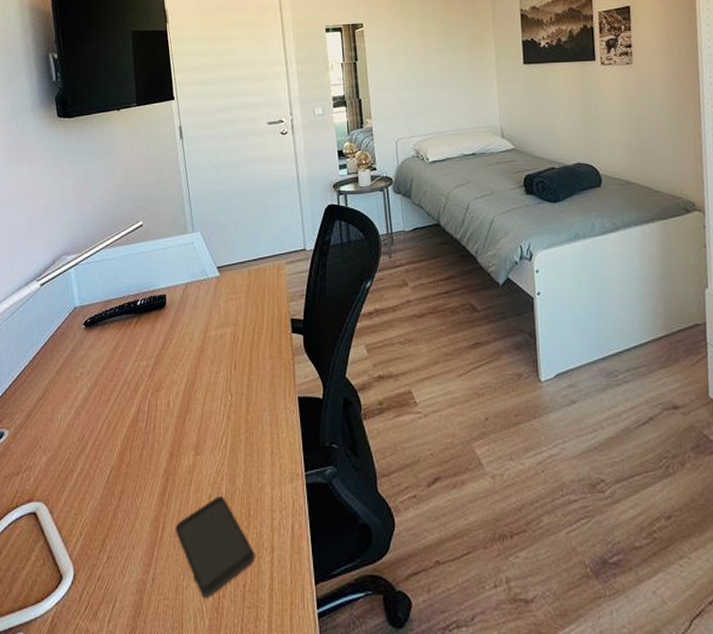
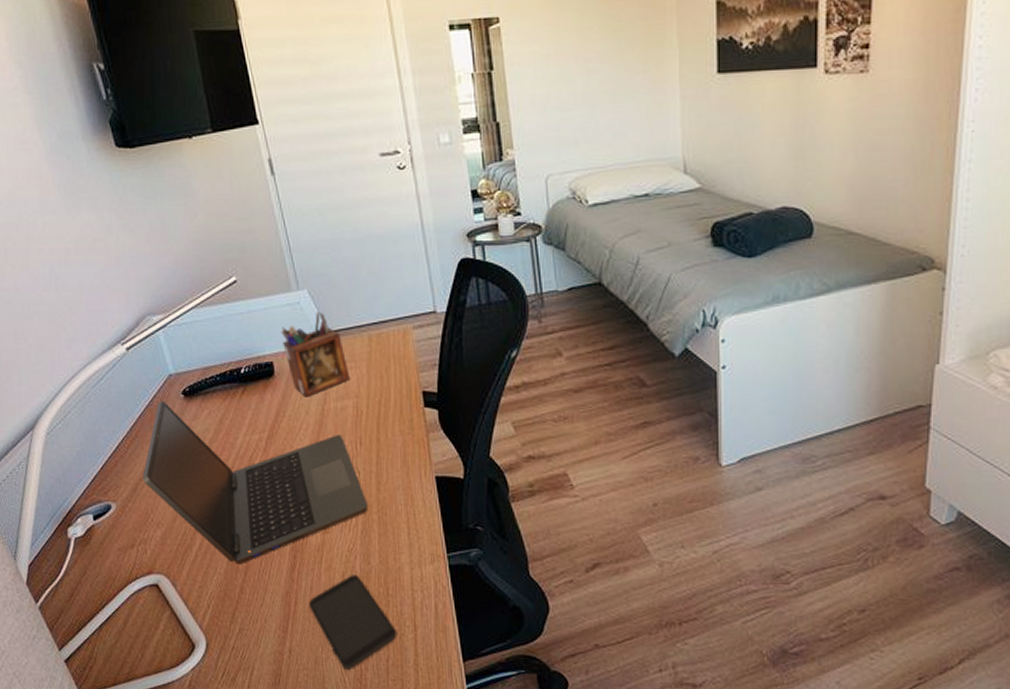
laptop: none [37,331,238,489] -> present [142,400,369,565]
desk organizer: none [175,251,230,326] -> present [281,312,350,397]

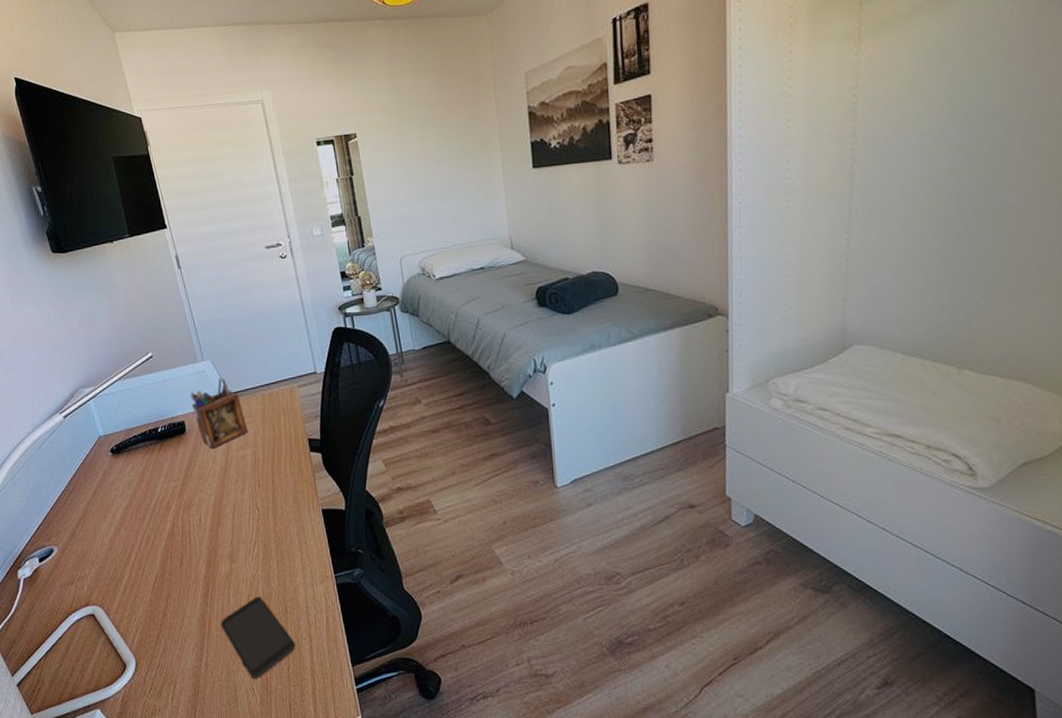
laptop: present [142,400,369,565] -> none [79,458,267,593]

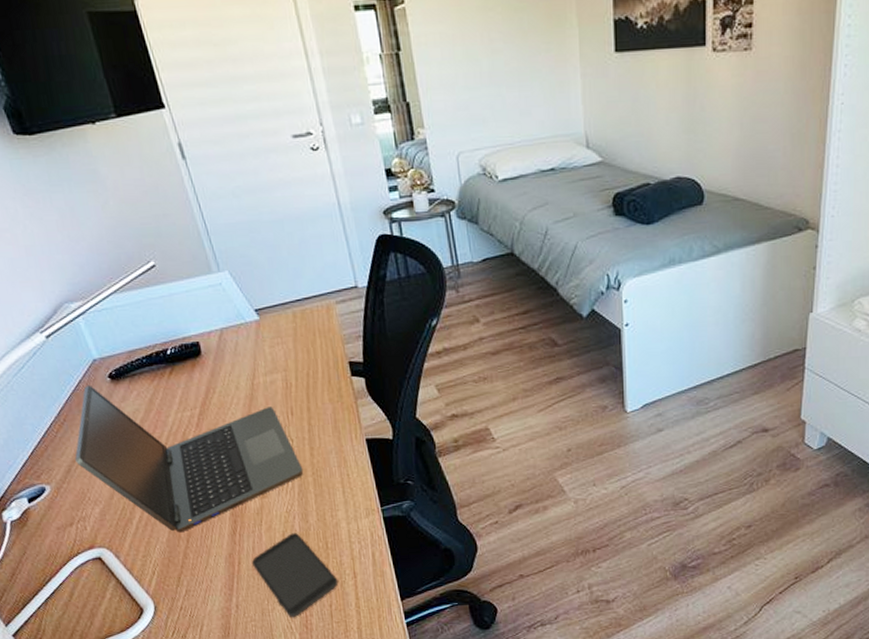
laptop: none [79,458,267,593] -> present [75,385,303,533]
desk organizer: present [190,378,248,449] -> none [204,292,277,374]

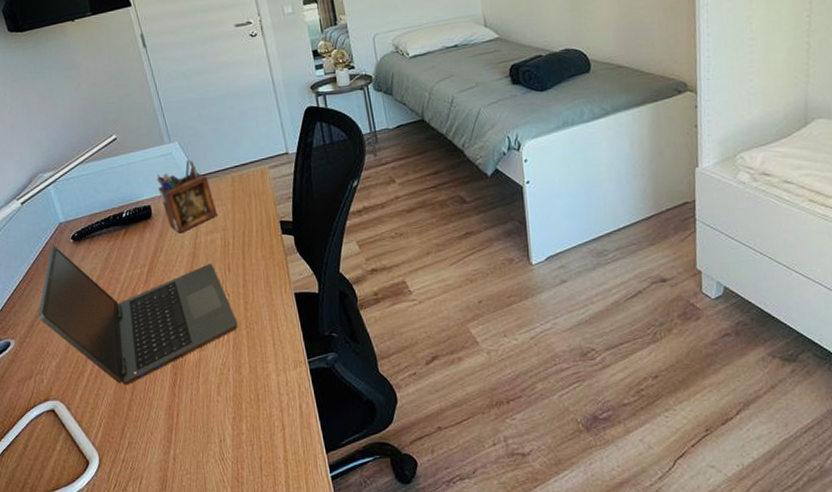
desk organizer: none [204,292,277,374] -> present [156,160,217,234]
mobile phone: present [252,533,338,617] -> none [189,385,268,470]

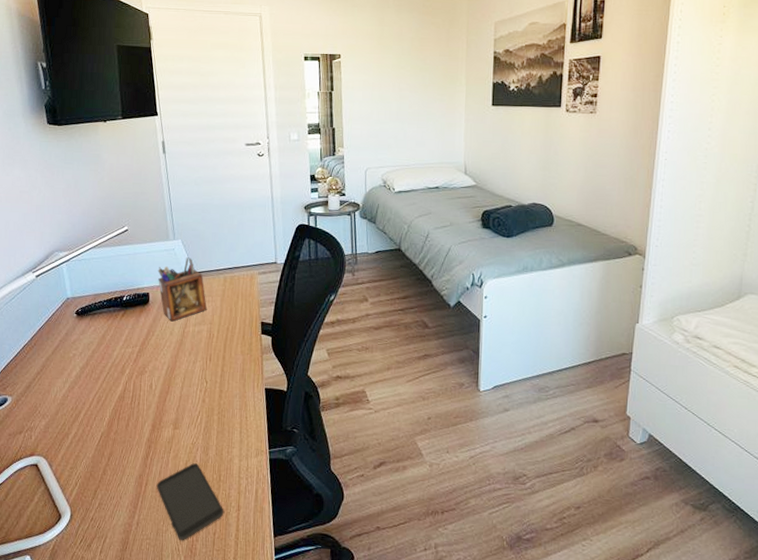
laptop: present [38,246,238,385] -> none [36,318,212,451]
mobile phone: none [189,385,268,470] -> present [157,463,224,540]

